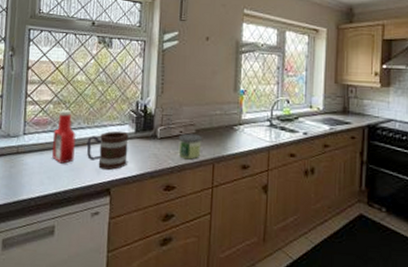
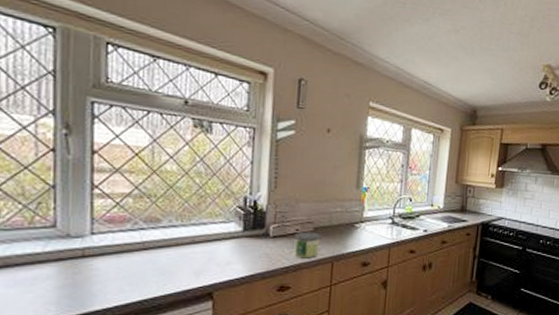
ketchup bottle: present [52,110,76,164] -> none [133,205,166,267]
mug: present [86,130,129,170] -> none [181,229,235,272]

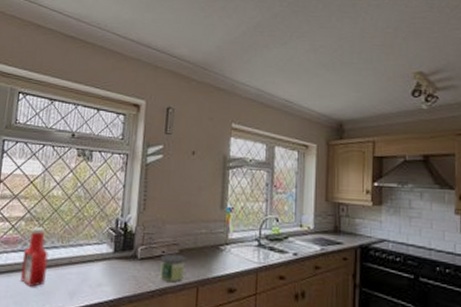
ketchup bottle: none [133,205,166,267] -> present [21,227,48,287]

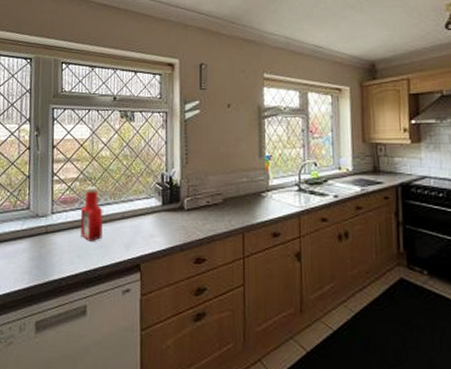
candle: present [160,253,186,283] -> none [207,203,230,230]

